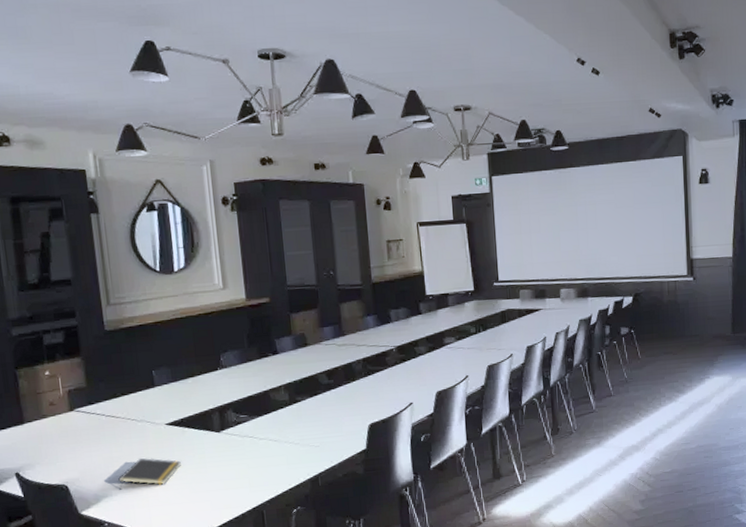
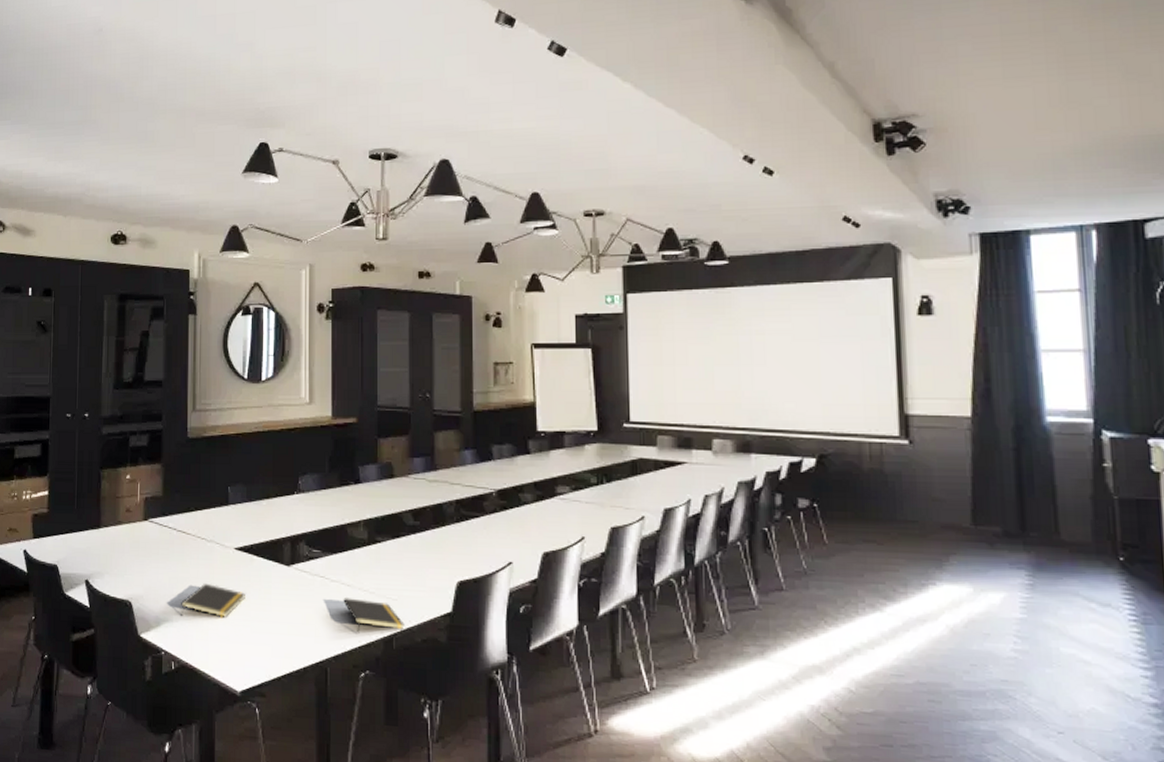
notepad: none [272,450,328,478] -> present [343,598,405,633]

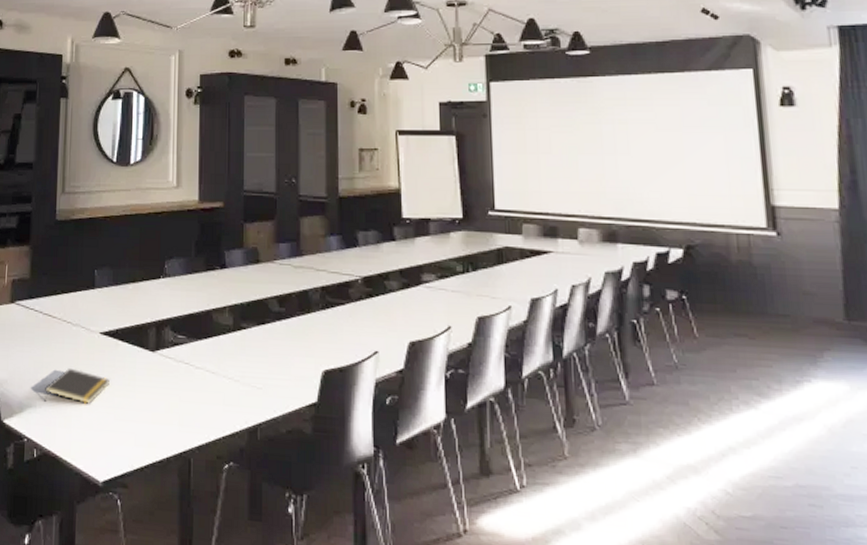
notepad: present [343,598,405,633] -> none [208,385,270,423]

